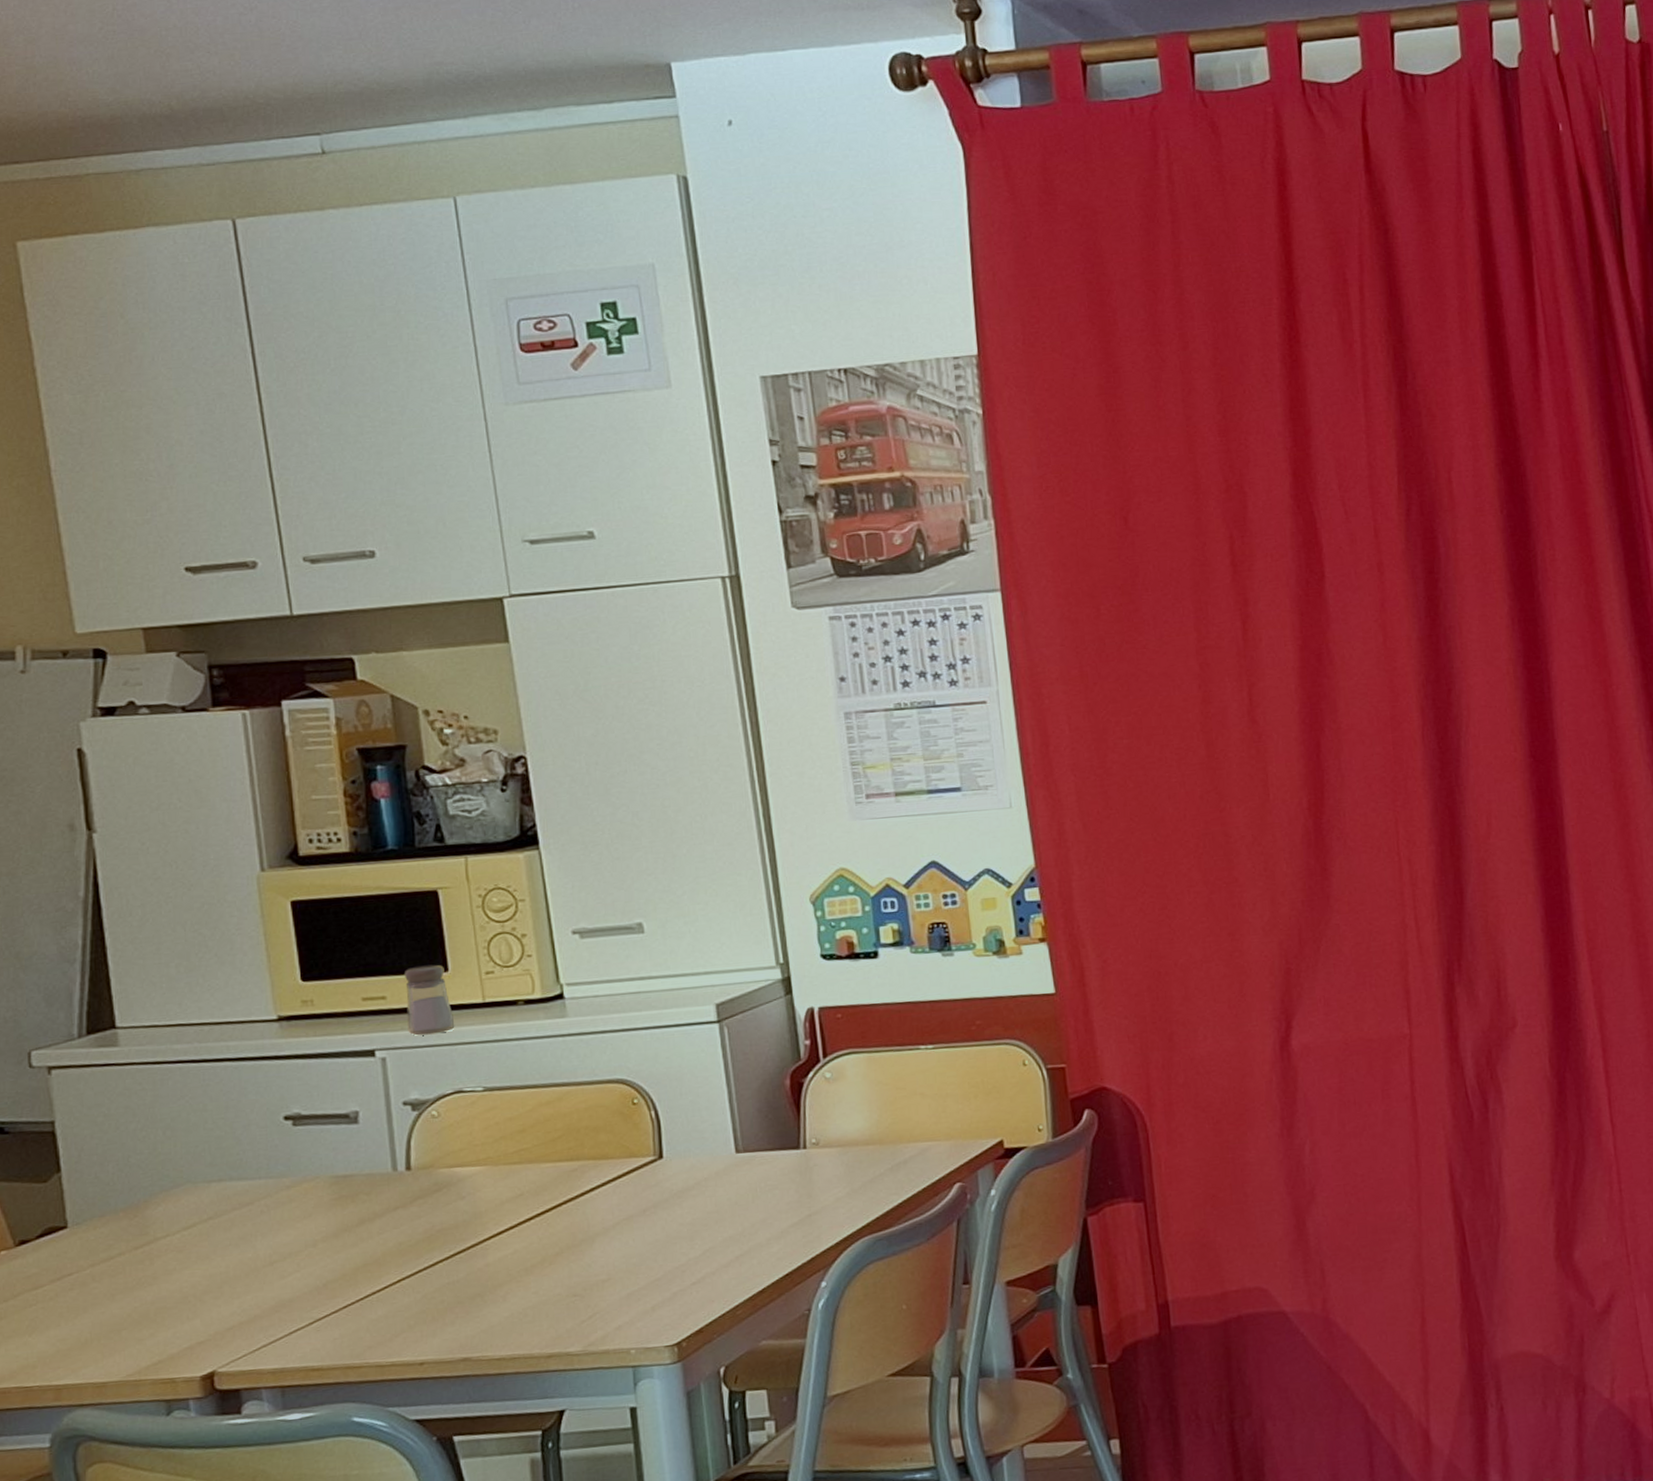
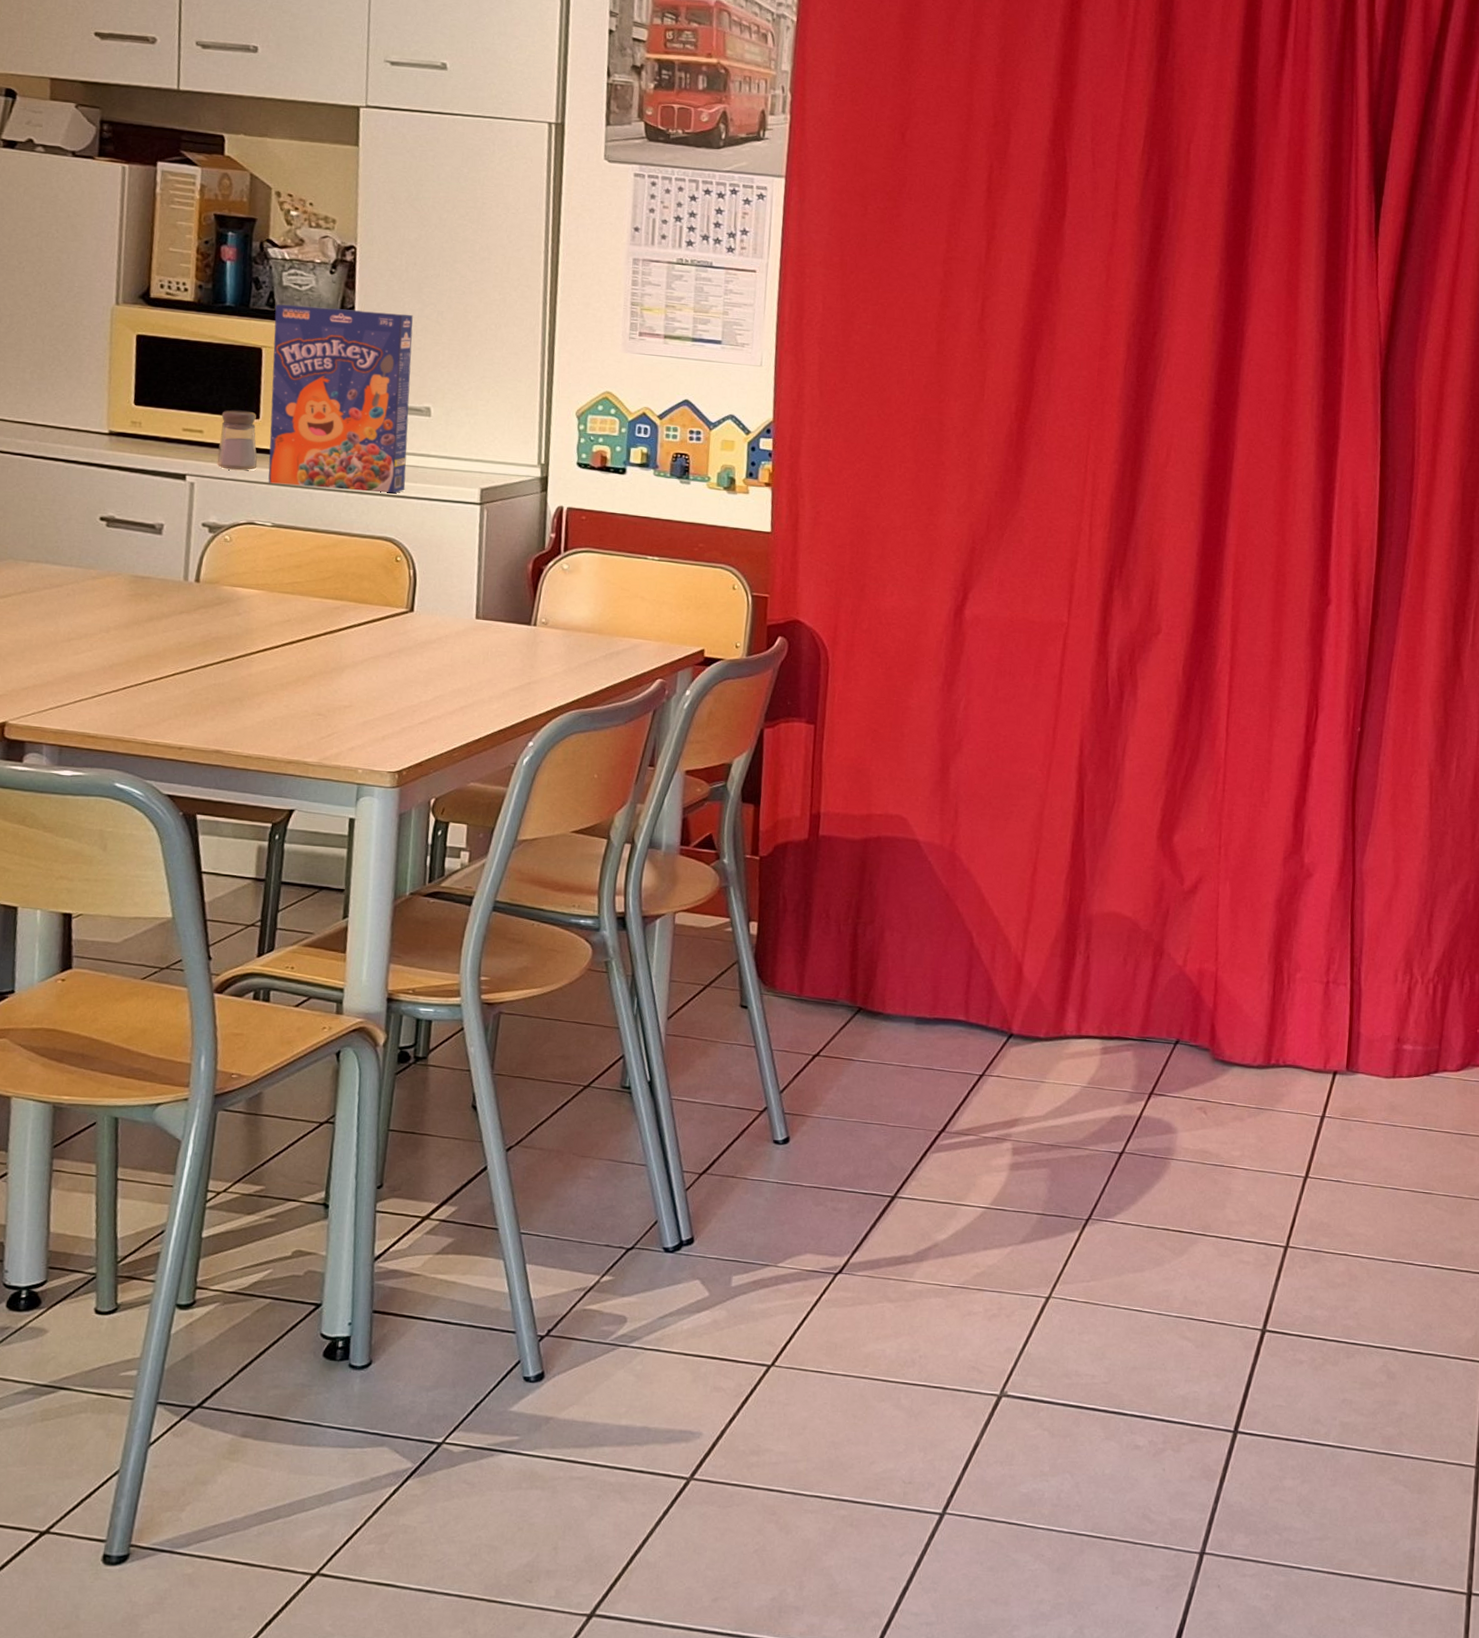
cereal box: none [445,821,629,1043] -> present [268,304,413,494]

